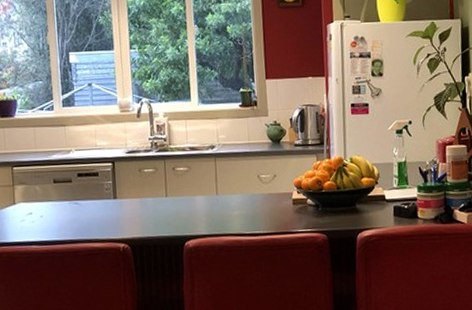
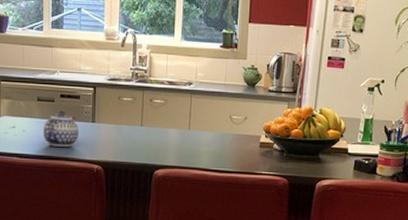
teapot: none [62,190,101,229] -> present [44,110,80,147]

